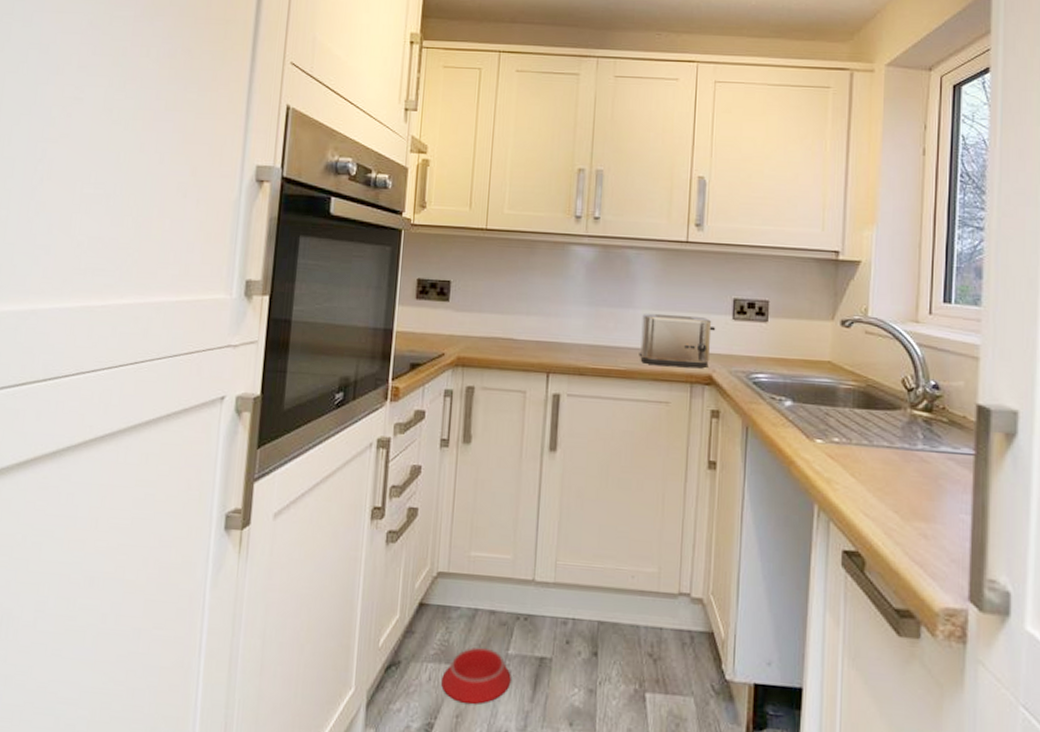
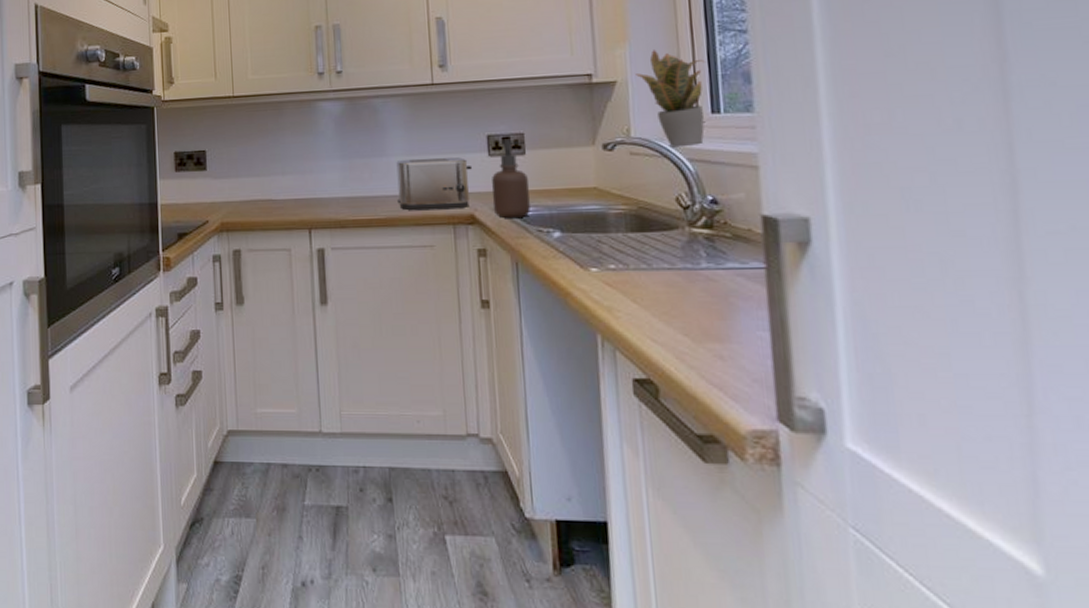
pet bowl: present [441,646,511,704] -> none [244,499,311,555]
soap dispenser: none [730,304,769,384] -> present [492,139,530,219]
potted plant: none [879,235,944,332] -> present [636,50,706,148]

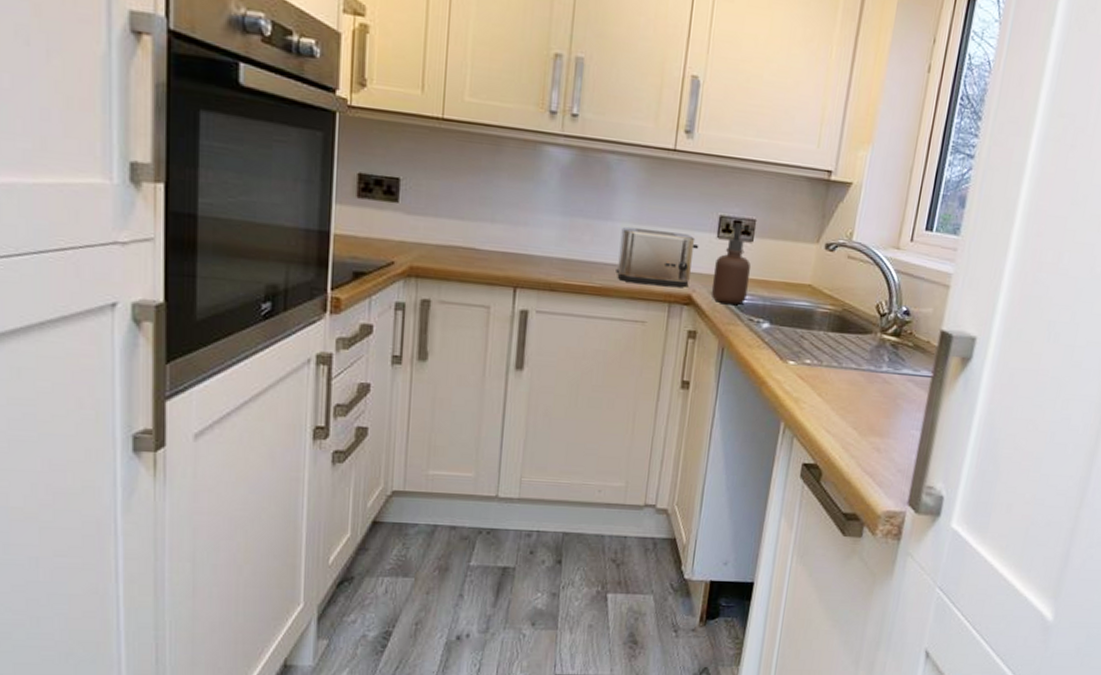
potted plant: present [636,50,706,148] -> none [870,158,934,259]

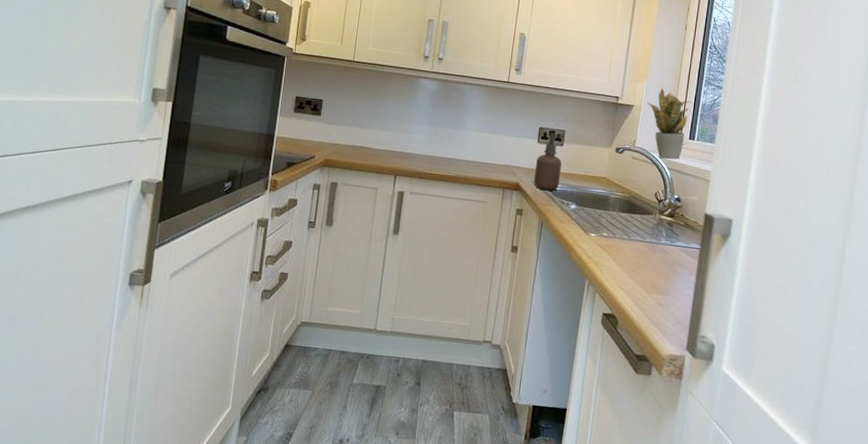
toaster: present [616,226,699,288] -> none [466,134,525,178]
potted plant: none [870,158,934,259] -> present [647,88,693,160]

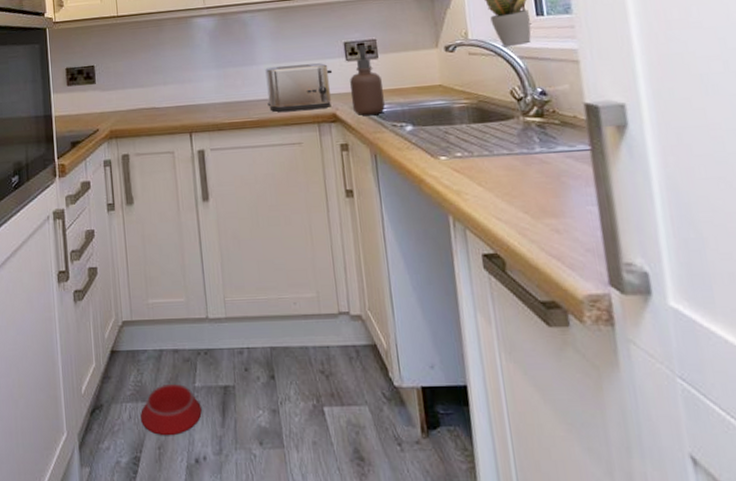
pet bowl: none [300,377,354,419] -> present [141,383,202,435]
toaster: none [466,134,525,178] -> present [265,62,333,113]

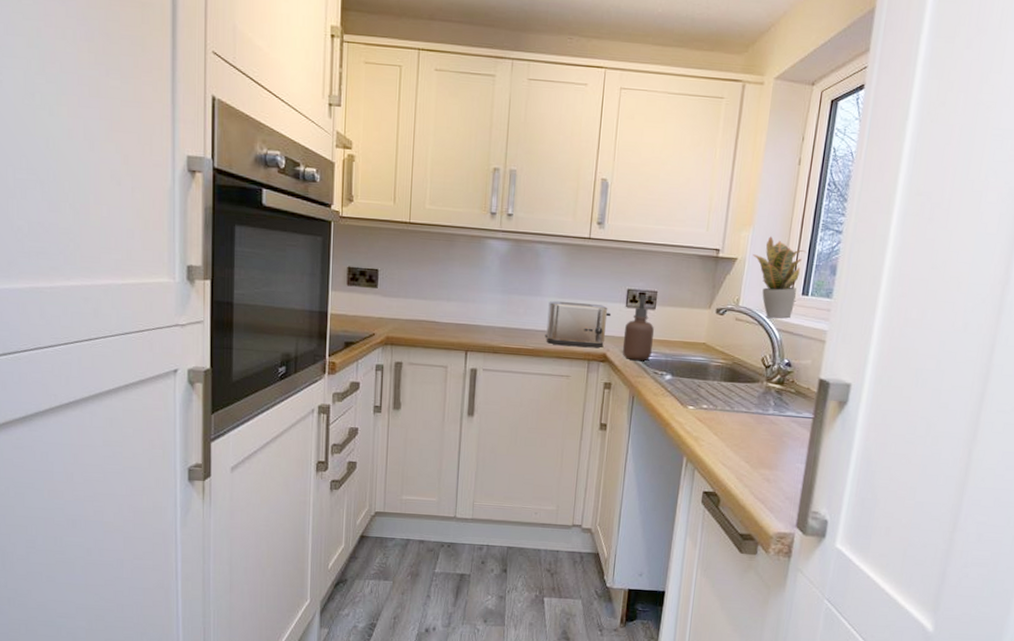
pet bowl: present [141,383,202,435] -> none [381,567,438,609]

